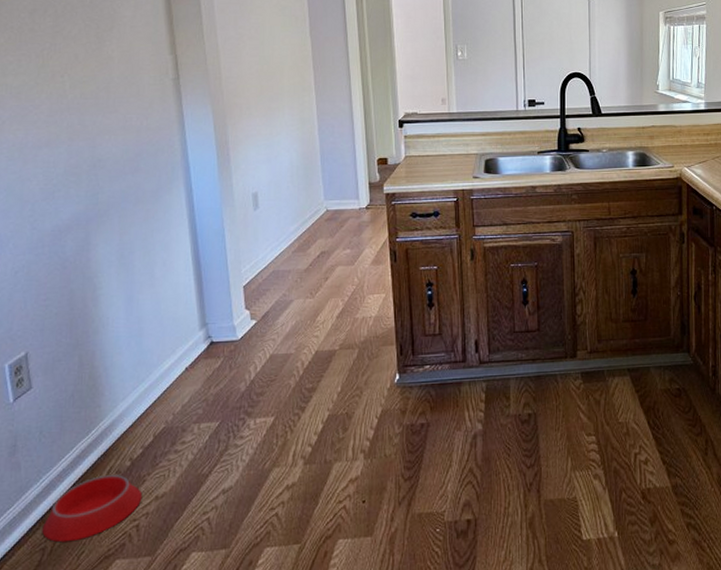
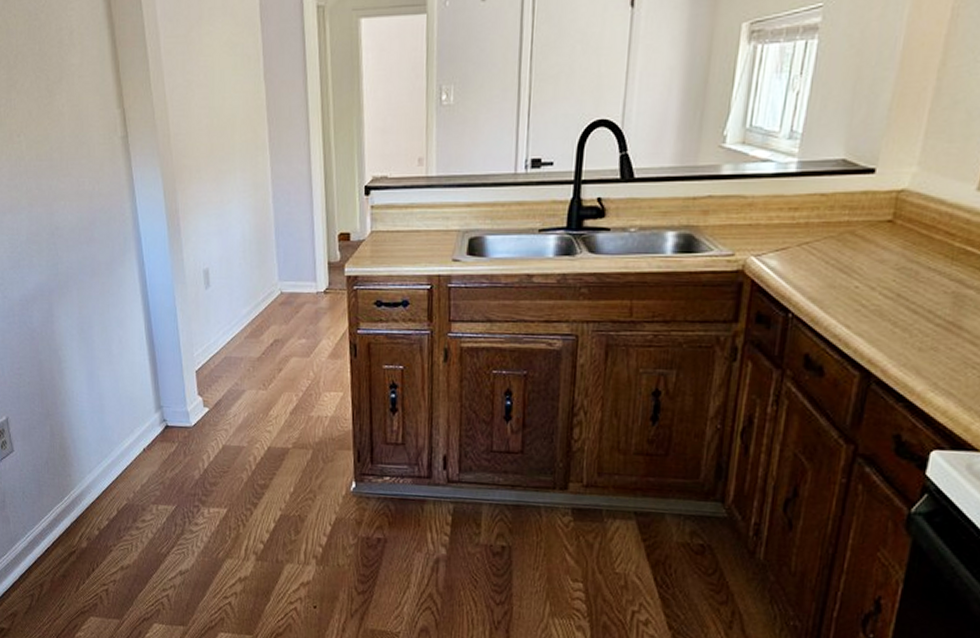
pet bowl: present [42,475,143,543] -> none [30,540,110,594]

